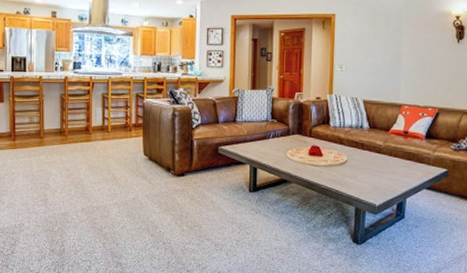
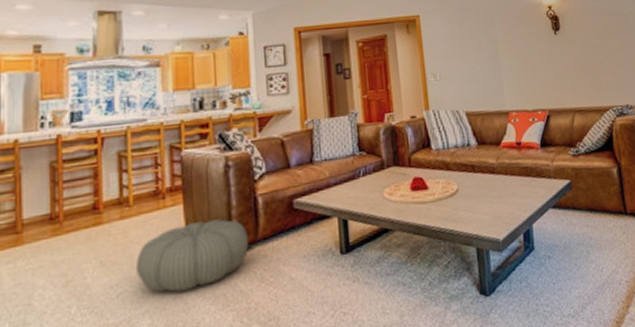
pouf: none [111,151,186,195] -> present [136,219,249,293]

